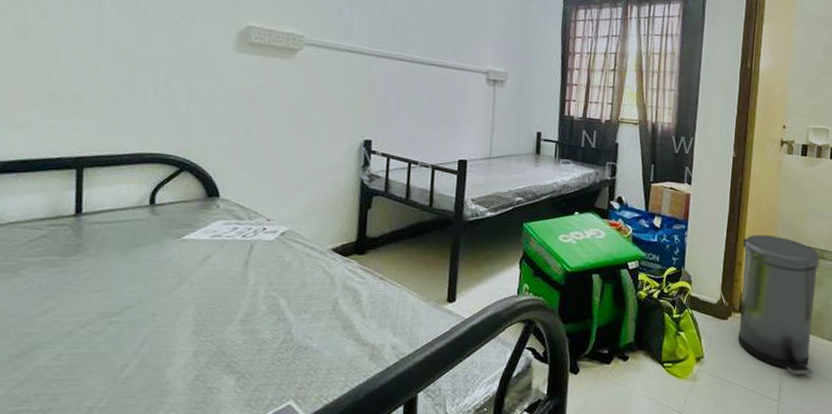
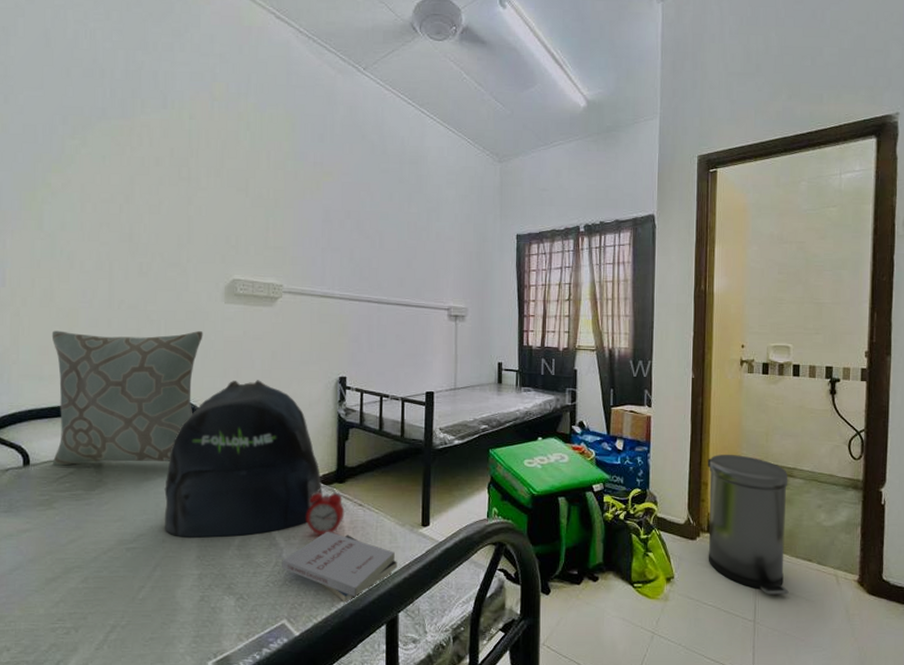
pillow: none [22,72,210,229] -> present [51,330,203,467]
backpack: none [155,139,340,311] -> present [164,380,323,538]
books: none [290,305,420,382] -> present [282,531,398,603]
alarm clock: none [320,256,364,311] -> present [306,485,345,537]

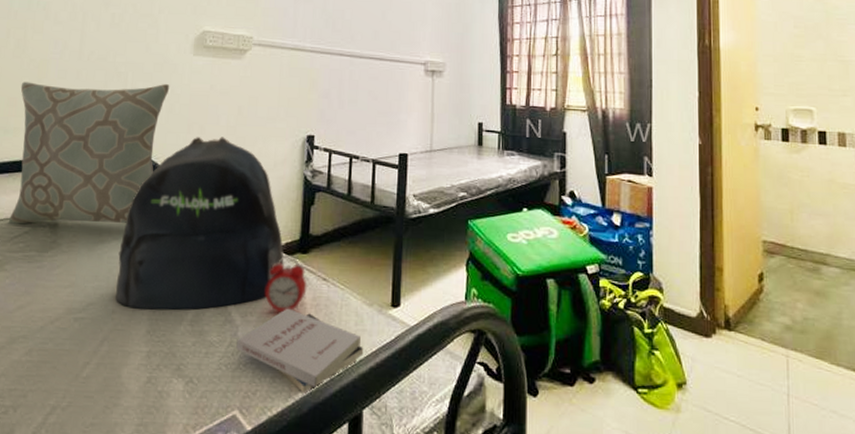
pedal bin: present [707,455,789,595] -> none [720,235,831,413]

